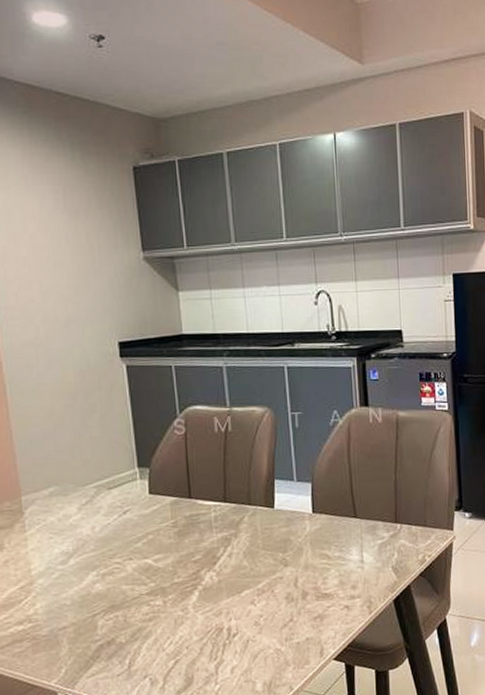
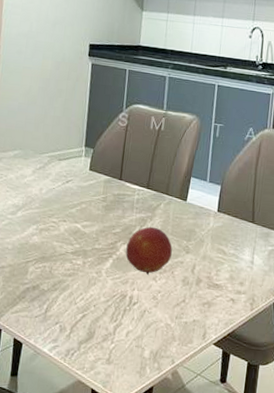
fruit: none [212,544,268,600] -> present [125,226,173,275]

